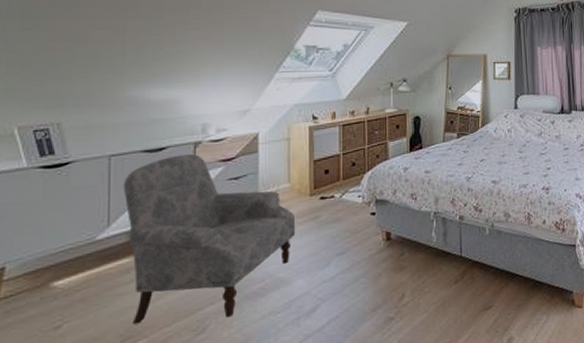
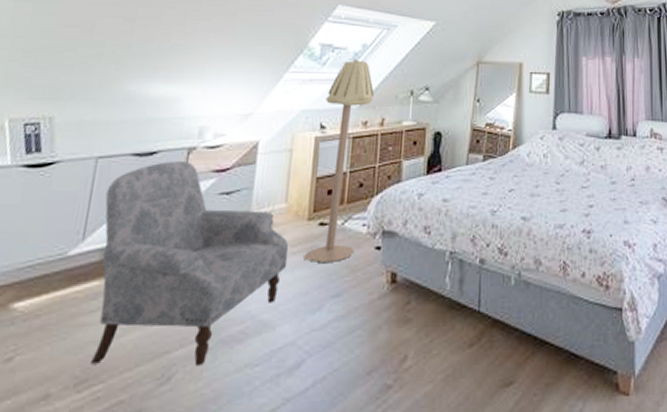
floor lamp: none [310,58,358,229] -> present [304,59,374,262]

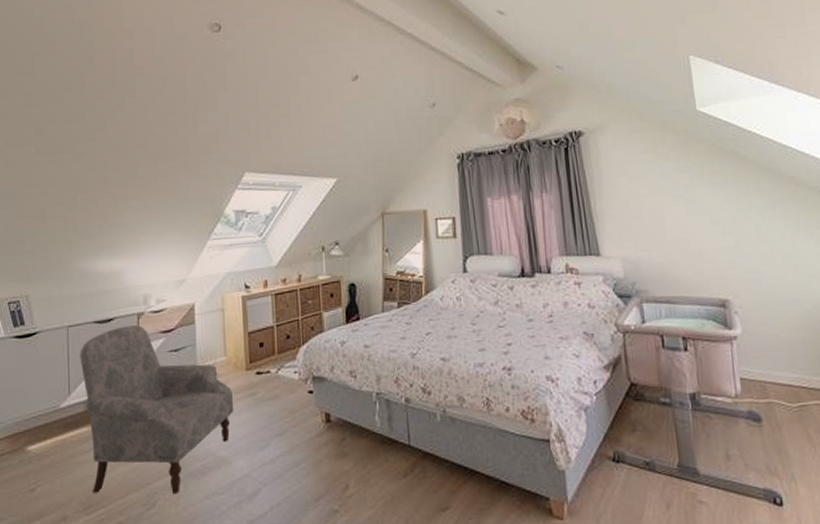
floor lamp: present [304,59,374,262] -> none [246,221,290,407]

